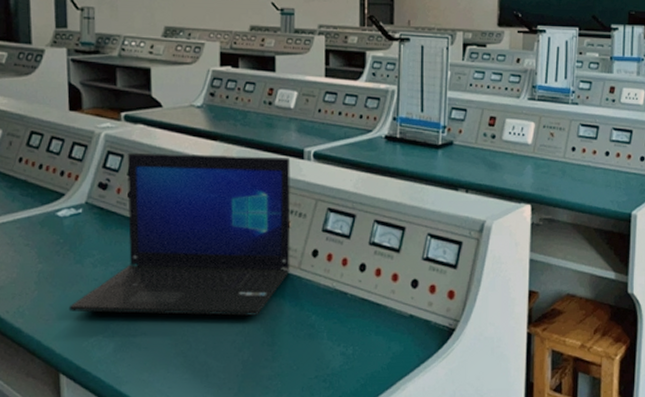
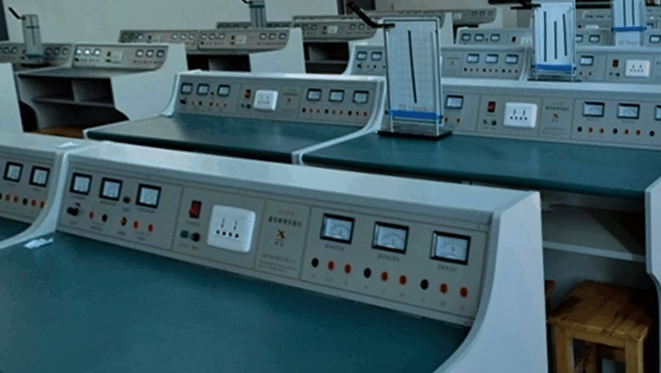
laptop: present [68,152,291,316] -> none [51,164,290,349]

